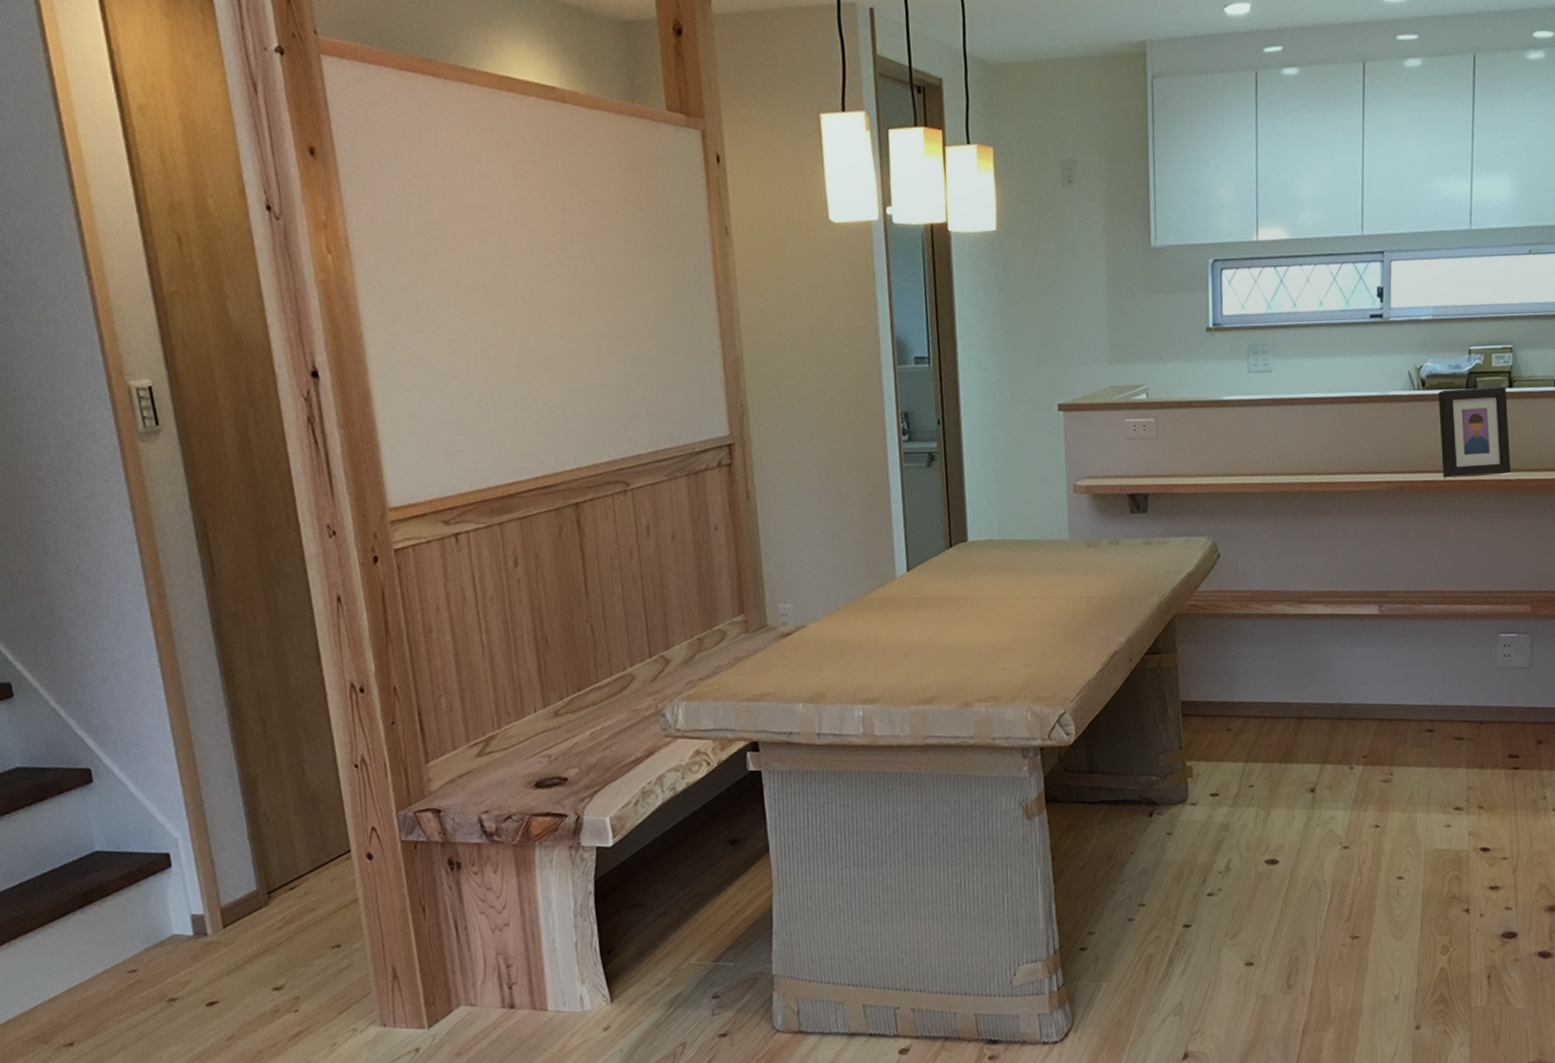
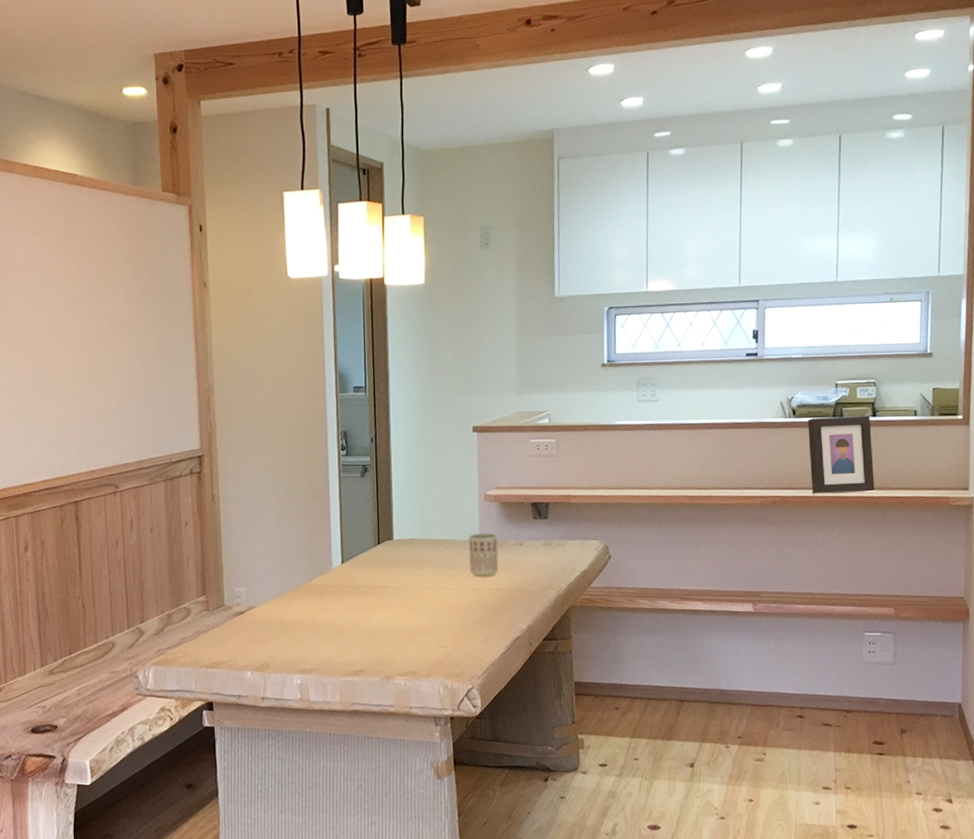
cup: none [1056,531,1092,584] -> present [469,533,499,577]

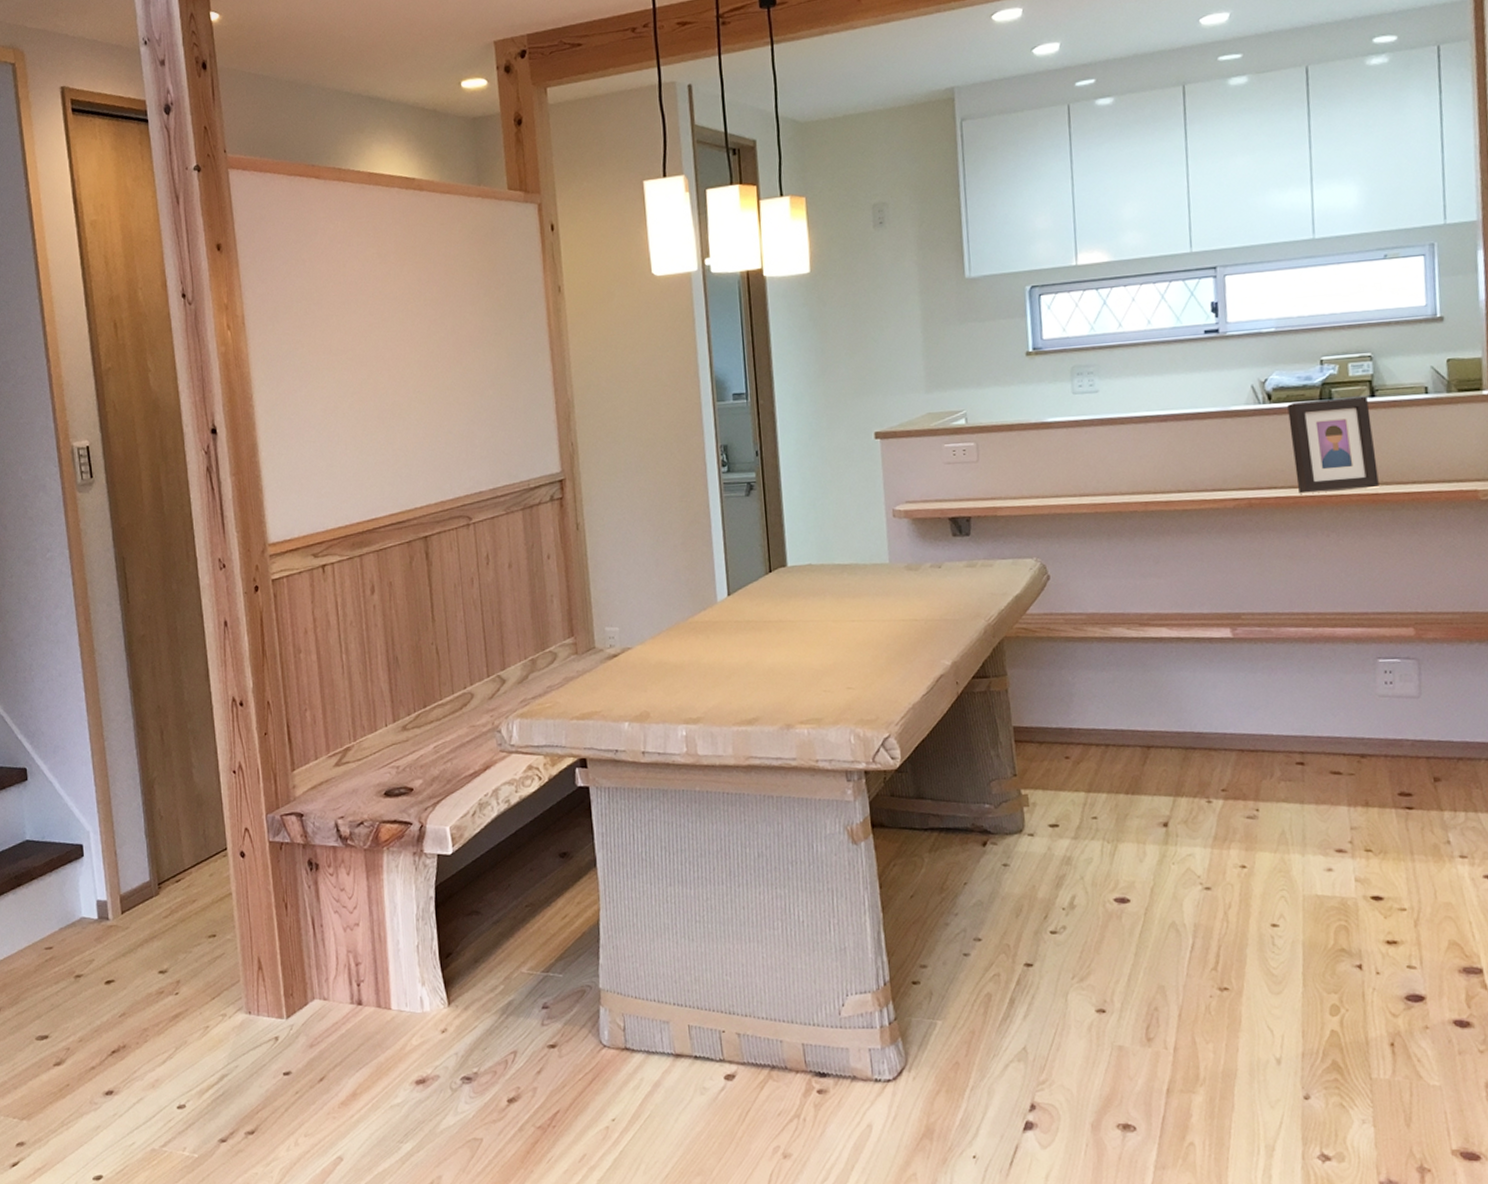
cup: present [469,533,499,577] -> none [876,555,914,607]

